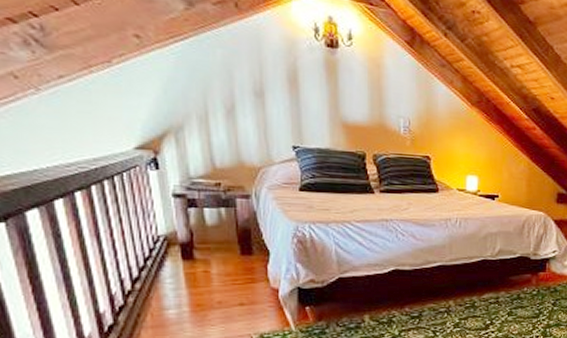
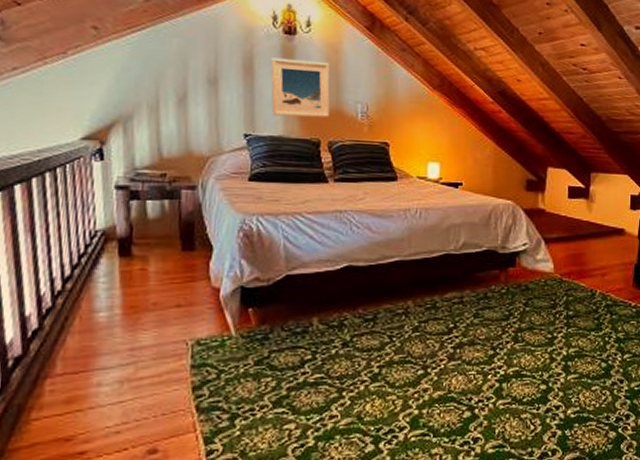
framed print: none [314,71,374,131] -> present [270,57,331,118]

